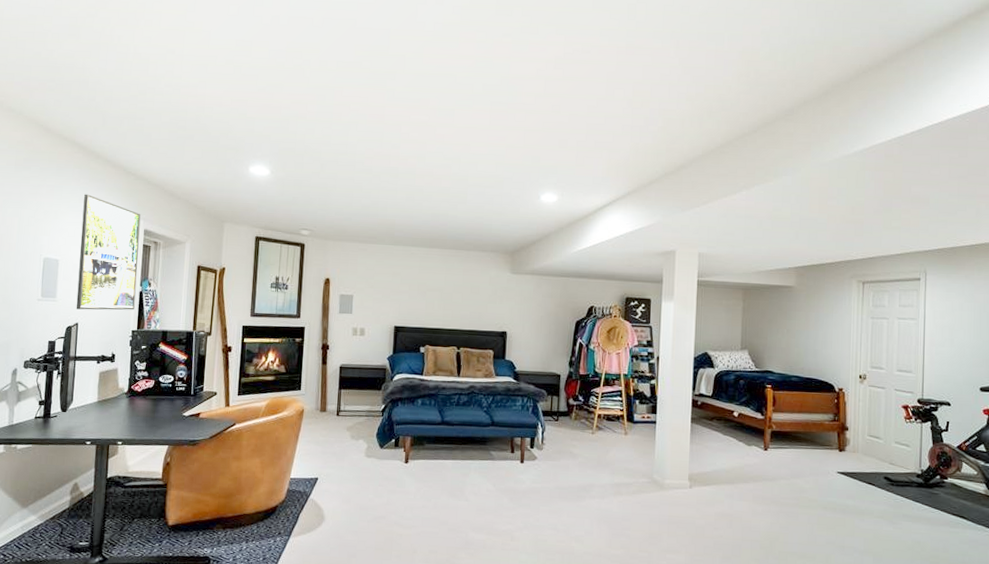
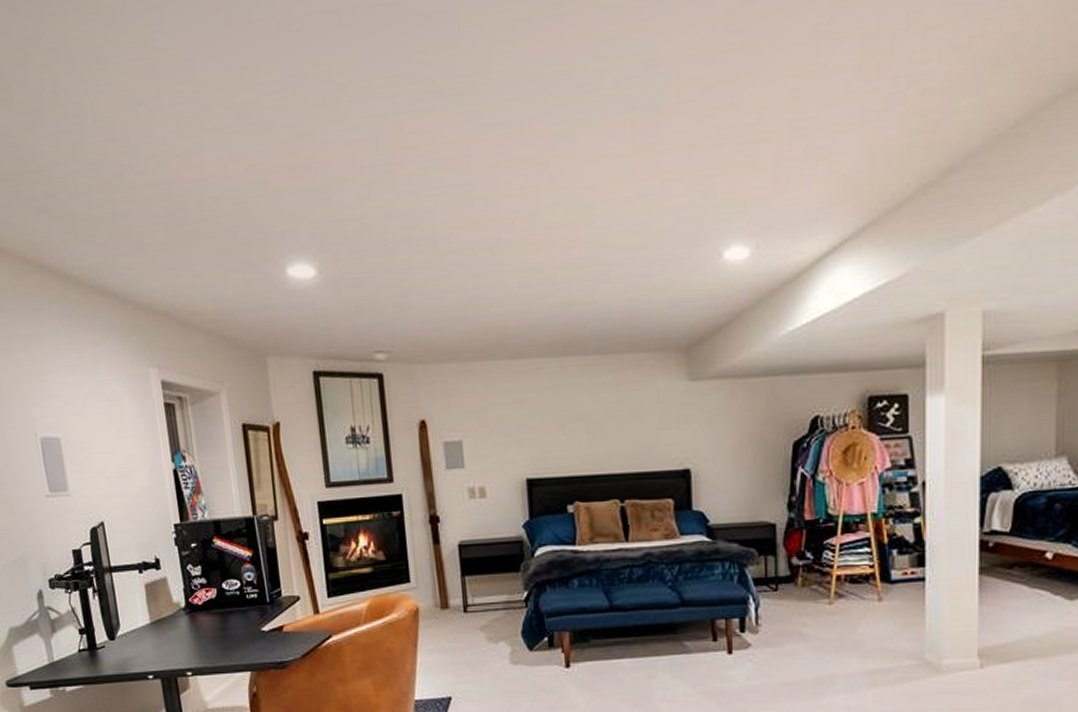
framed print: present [76,194,141,310] -> none [72,339,171,504]

